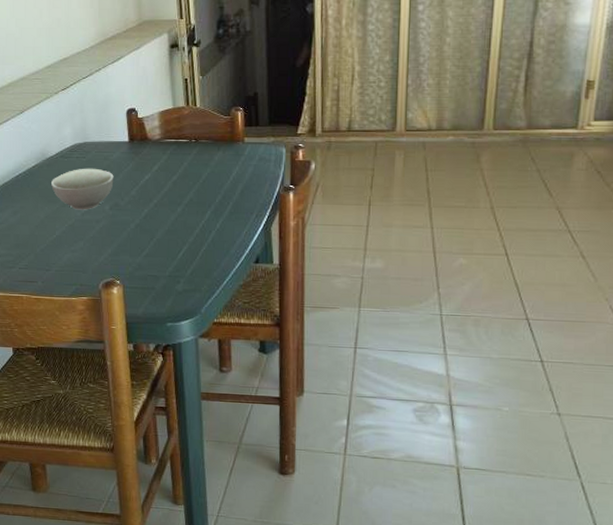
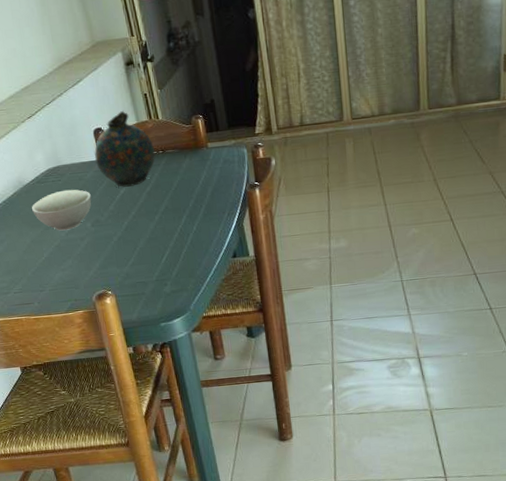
snuff bottle: none [124,94,187,173] -> present [94,111,155,187]

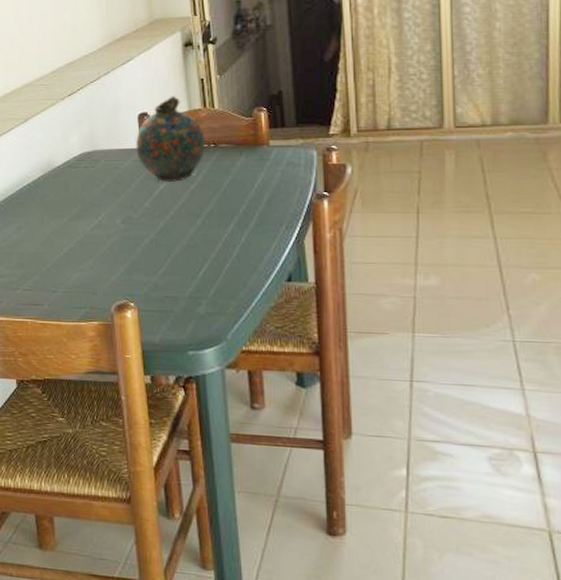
bowl: present [32,189,92,231] -> none [58,178,126,225]

